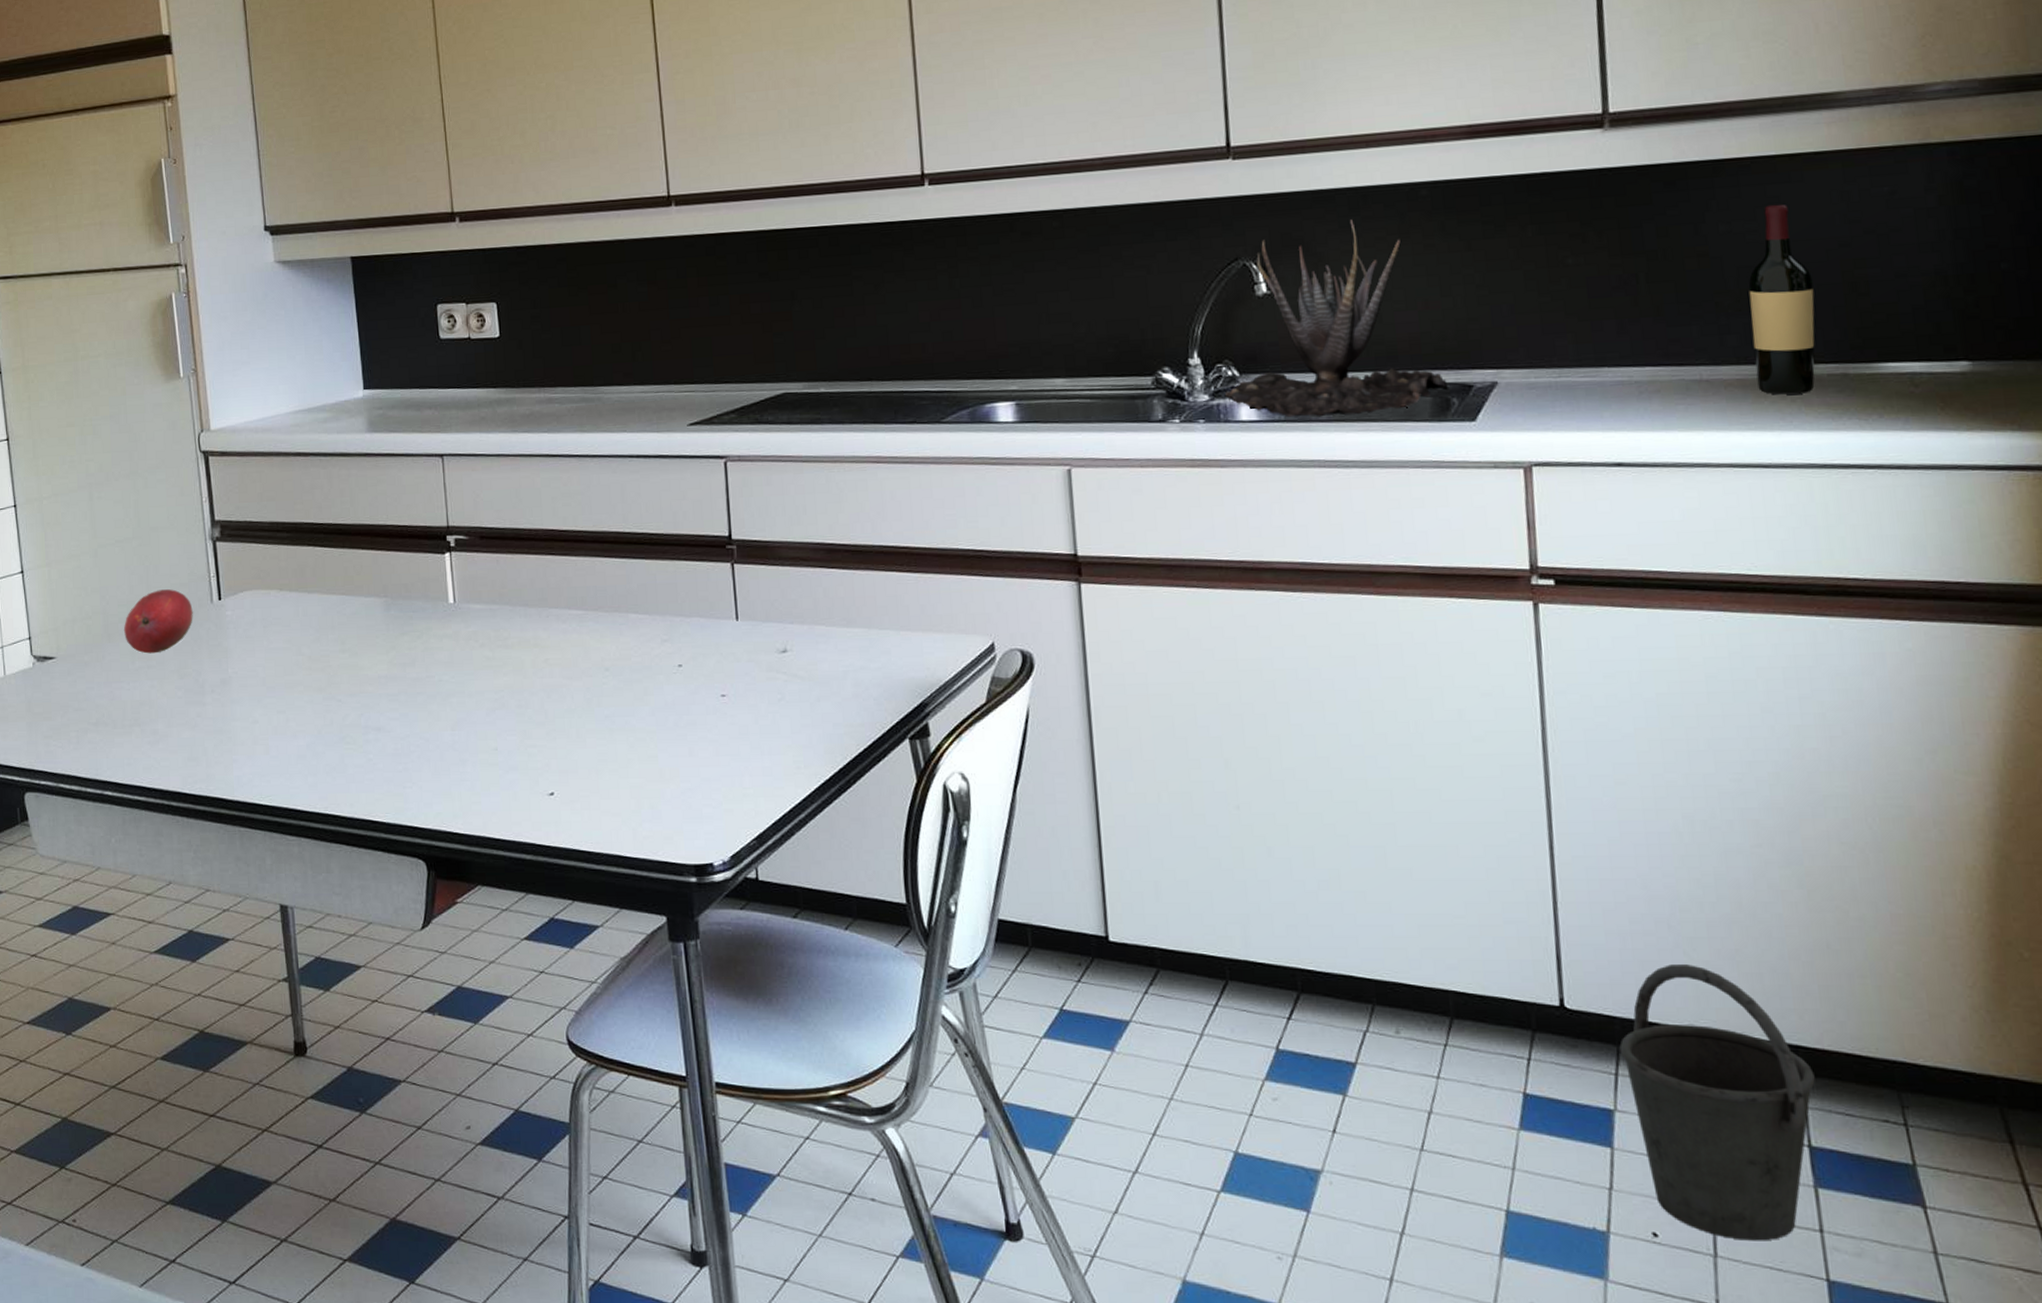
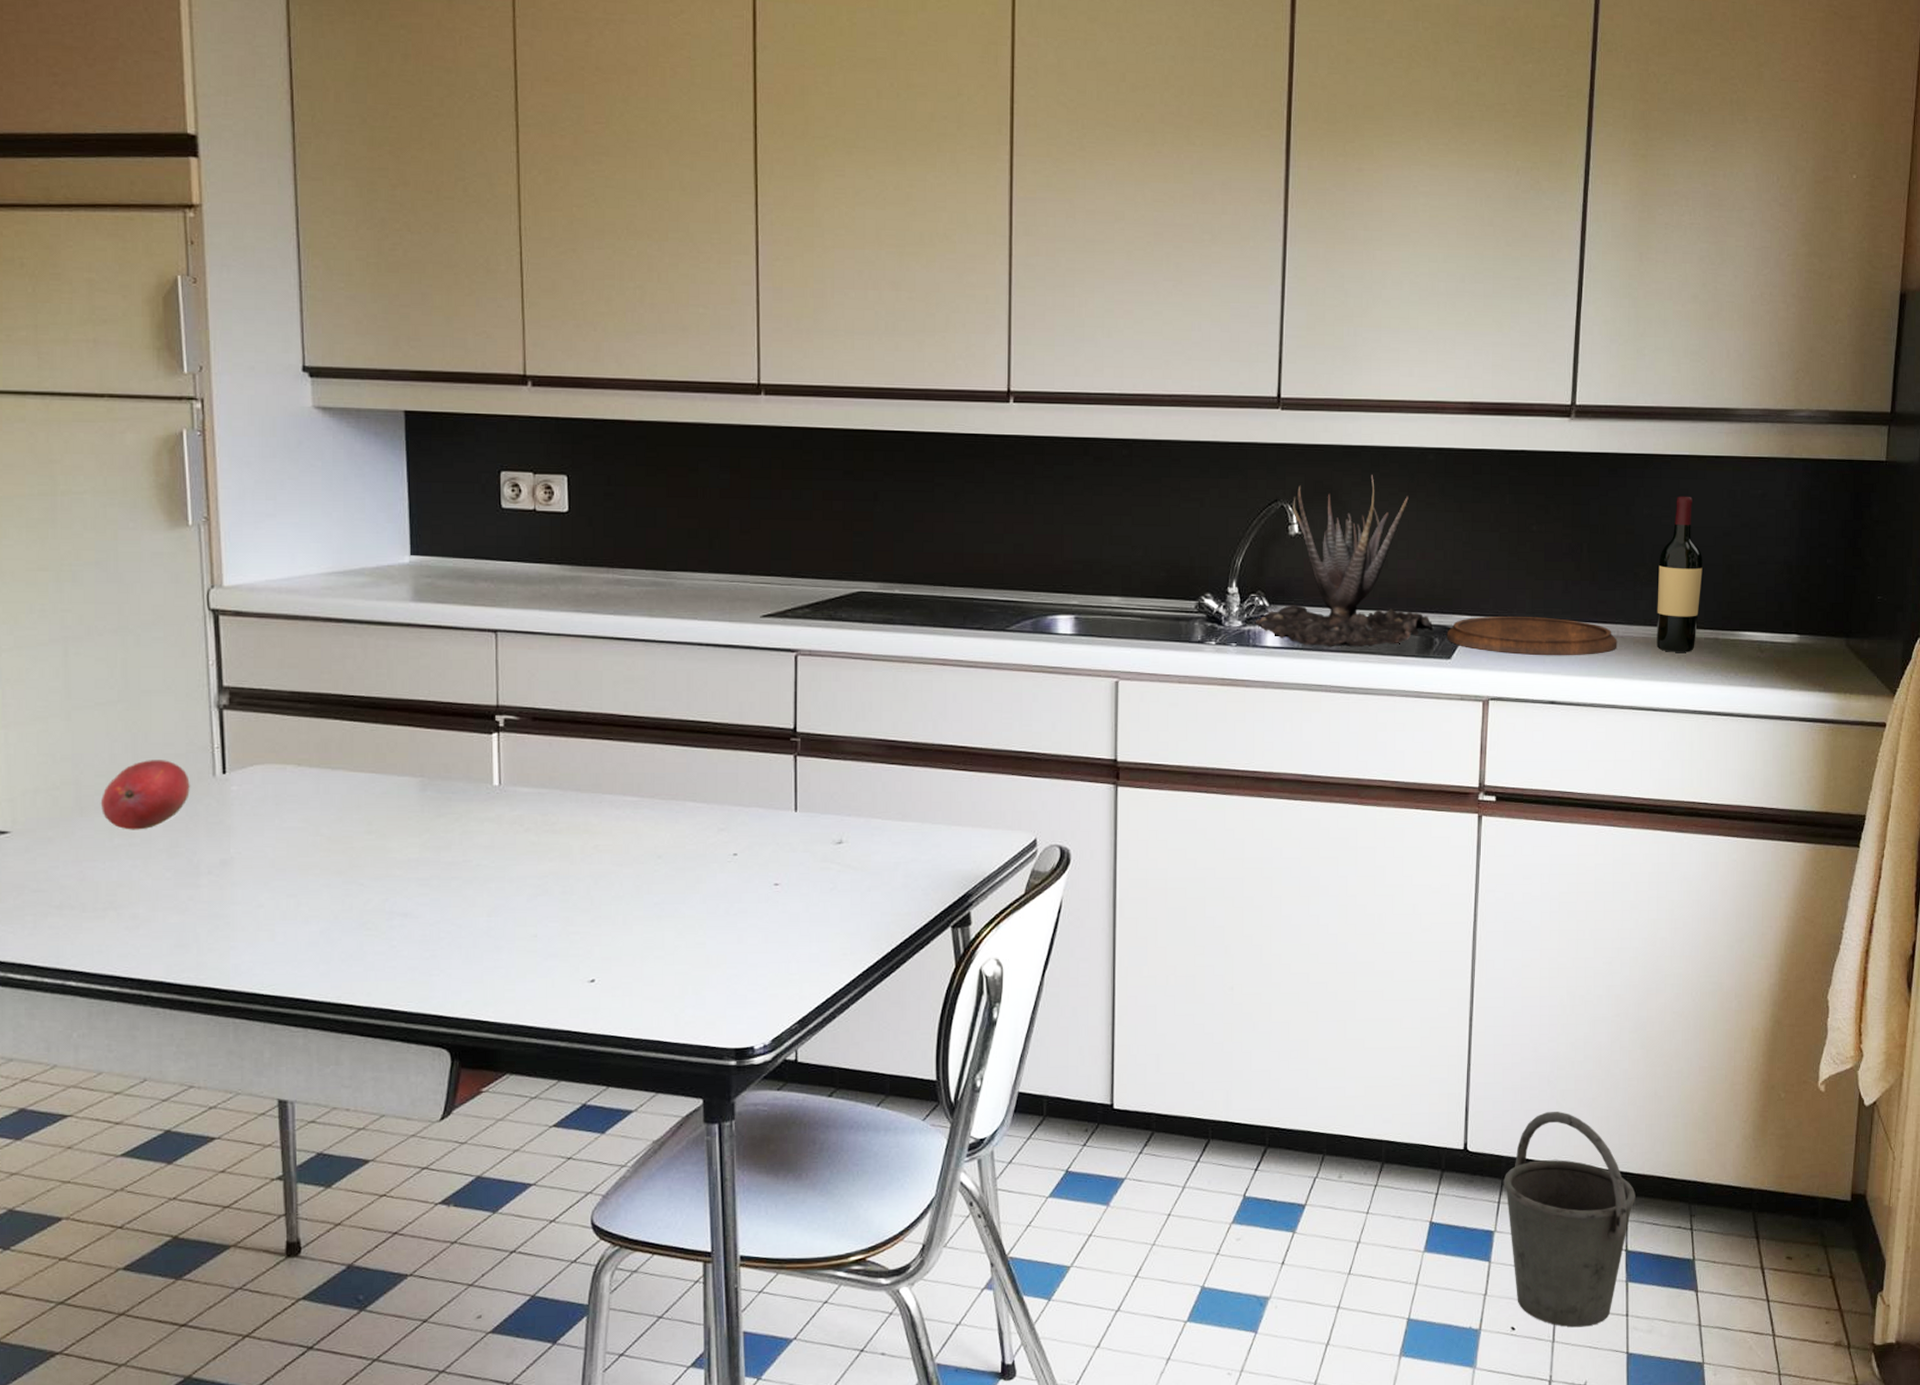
cutting board: none [1467,364,1702,411] -> present [1446,616,1618,656]

